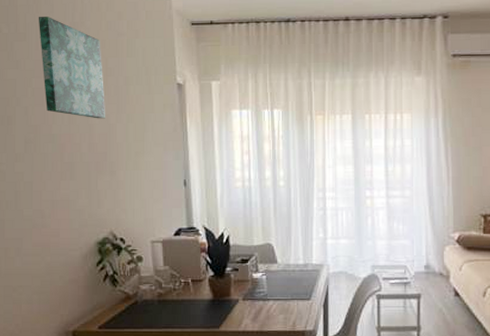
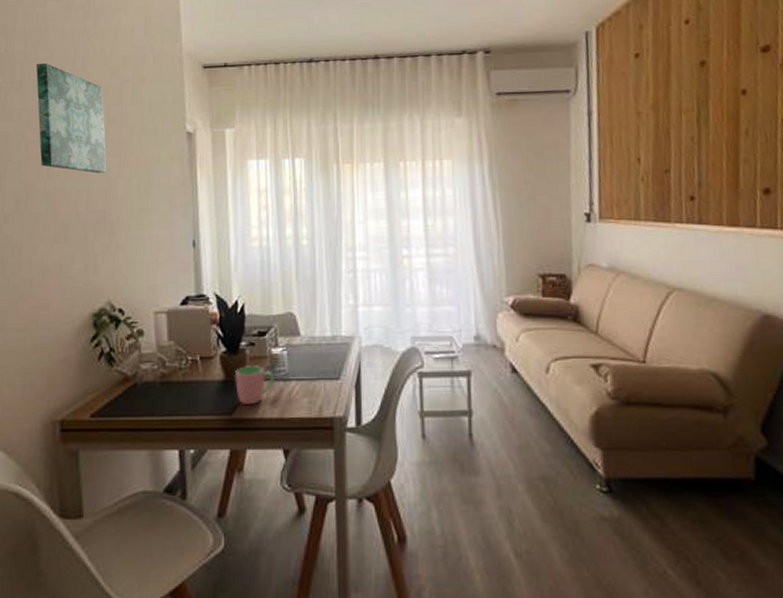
cup: none [221,286,255,319] -> present [234,364,275,404]

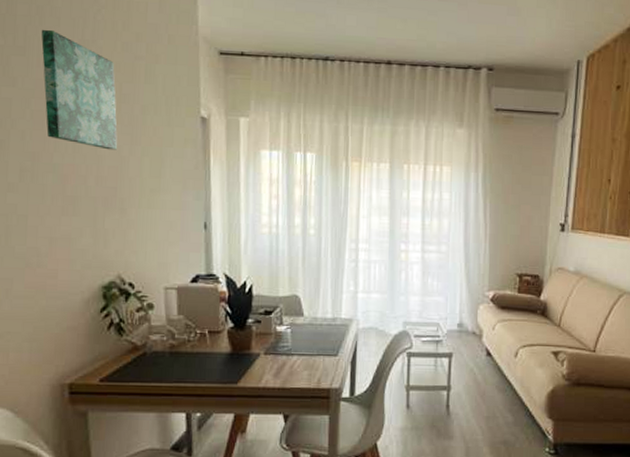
cup: present [234,364,275,404] -> none [240,340,278,375]

